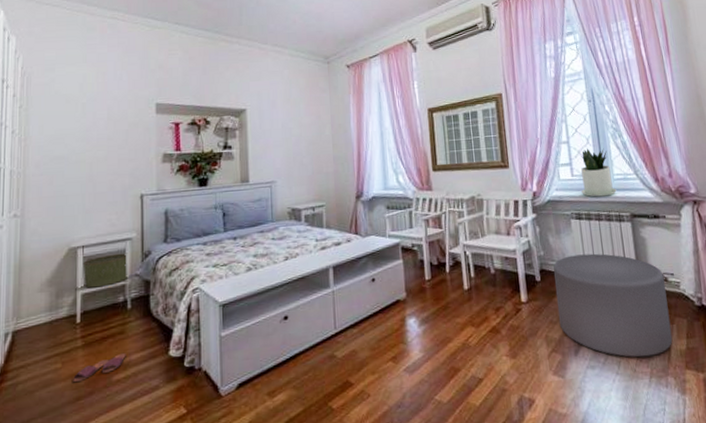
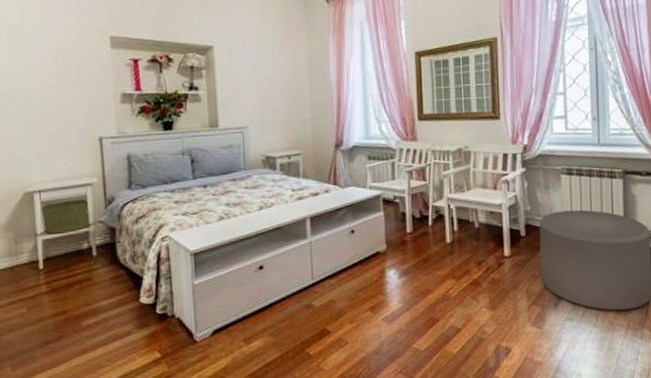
slippers: present [73,353,126,383] -> none [40,300,95,328]
planter: present [581,148,617,197] -> none [575,100,611,152]

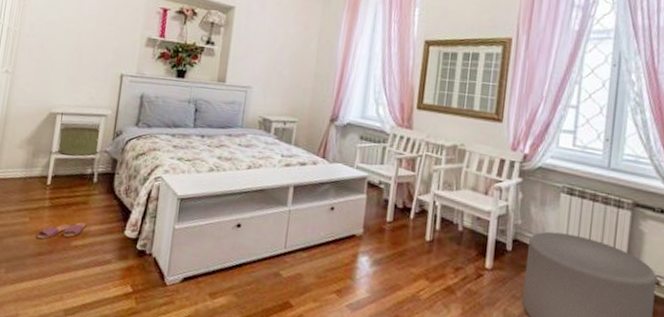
slippers: none [40,300,95,328] -> present [37,222,87,240]

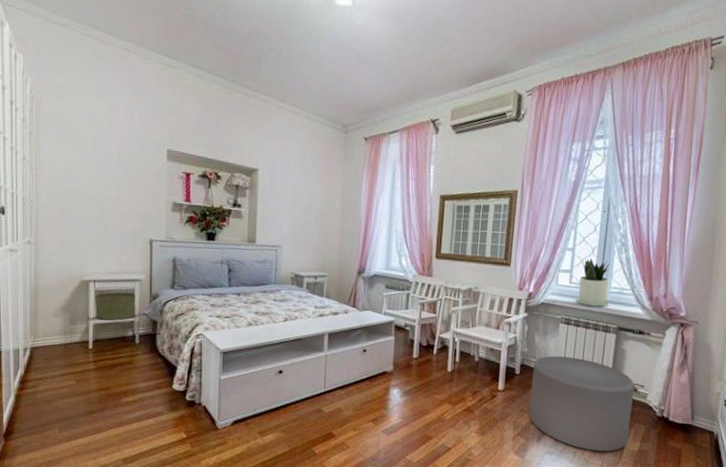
slippers: present [37,222,87,240] -> none [86,381,134,399]
planter: none [580,118,623,177] -> present [576,258,610,307]

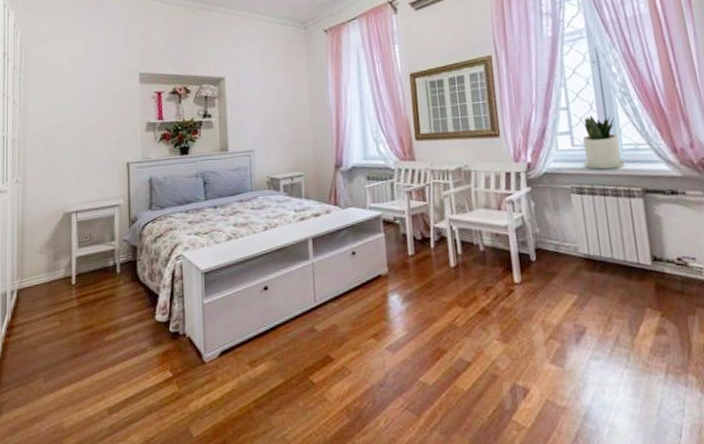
basket: present [94,292,137,321] -> none [76,218,117,252]
pouf: present [528,356,635,452] -> none [551,232,694,351]

